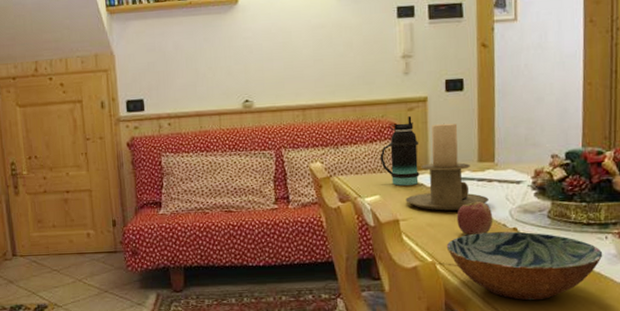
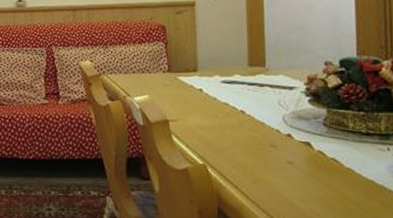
bottle: present [380,116,420,186] -> none [149,20,189,87]
candle holder: present [405,123,489,211] -> none [175,27,260,113]
bowl: present [446,231,603,301] -> none [217,137,386,211]
apple: present [456,201,493,236] -> none [227,106,266,140]

